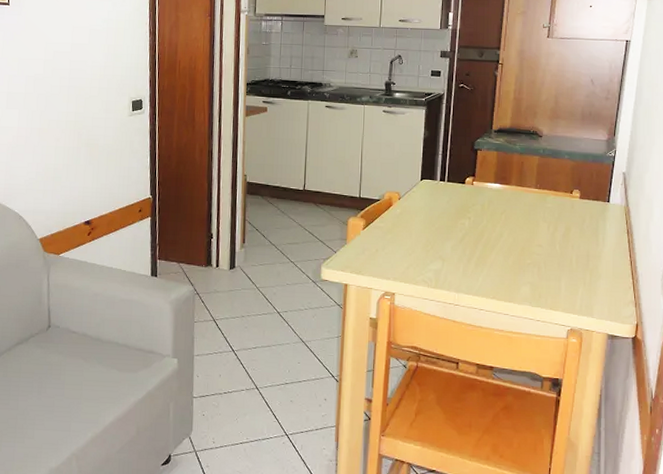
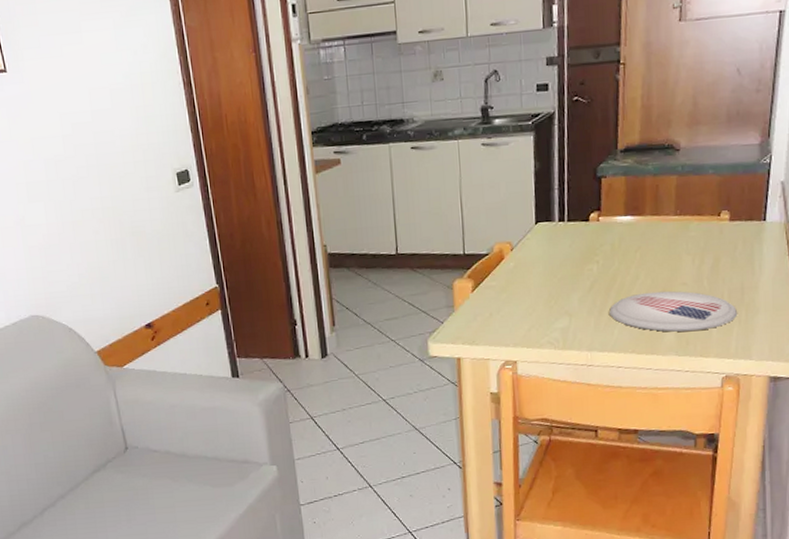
plate: none [476,249,584,287] -> present [609,291,738,332]

